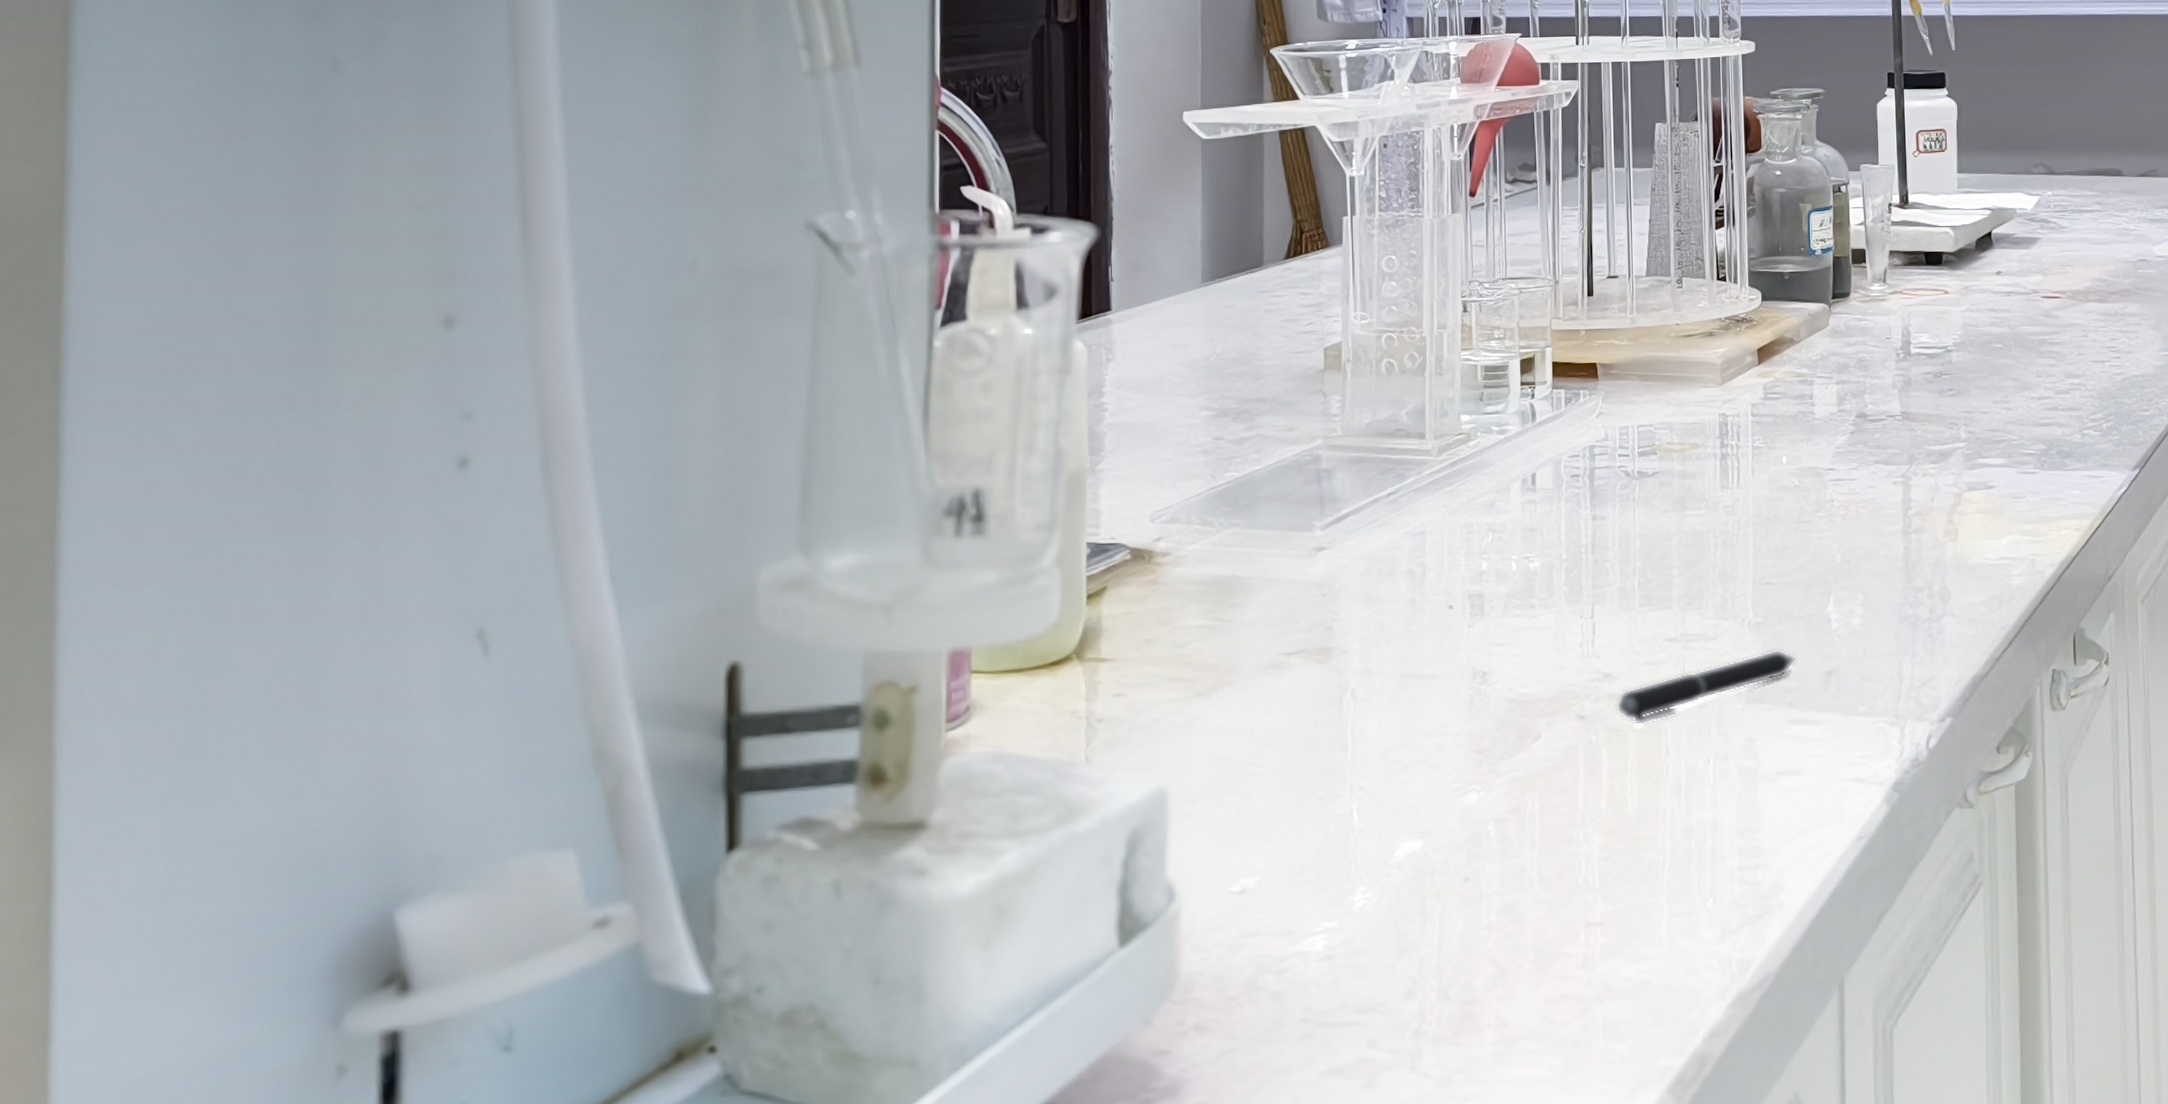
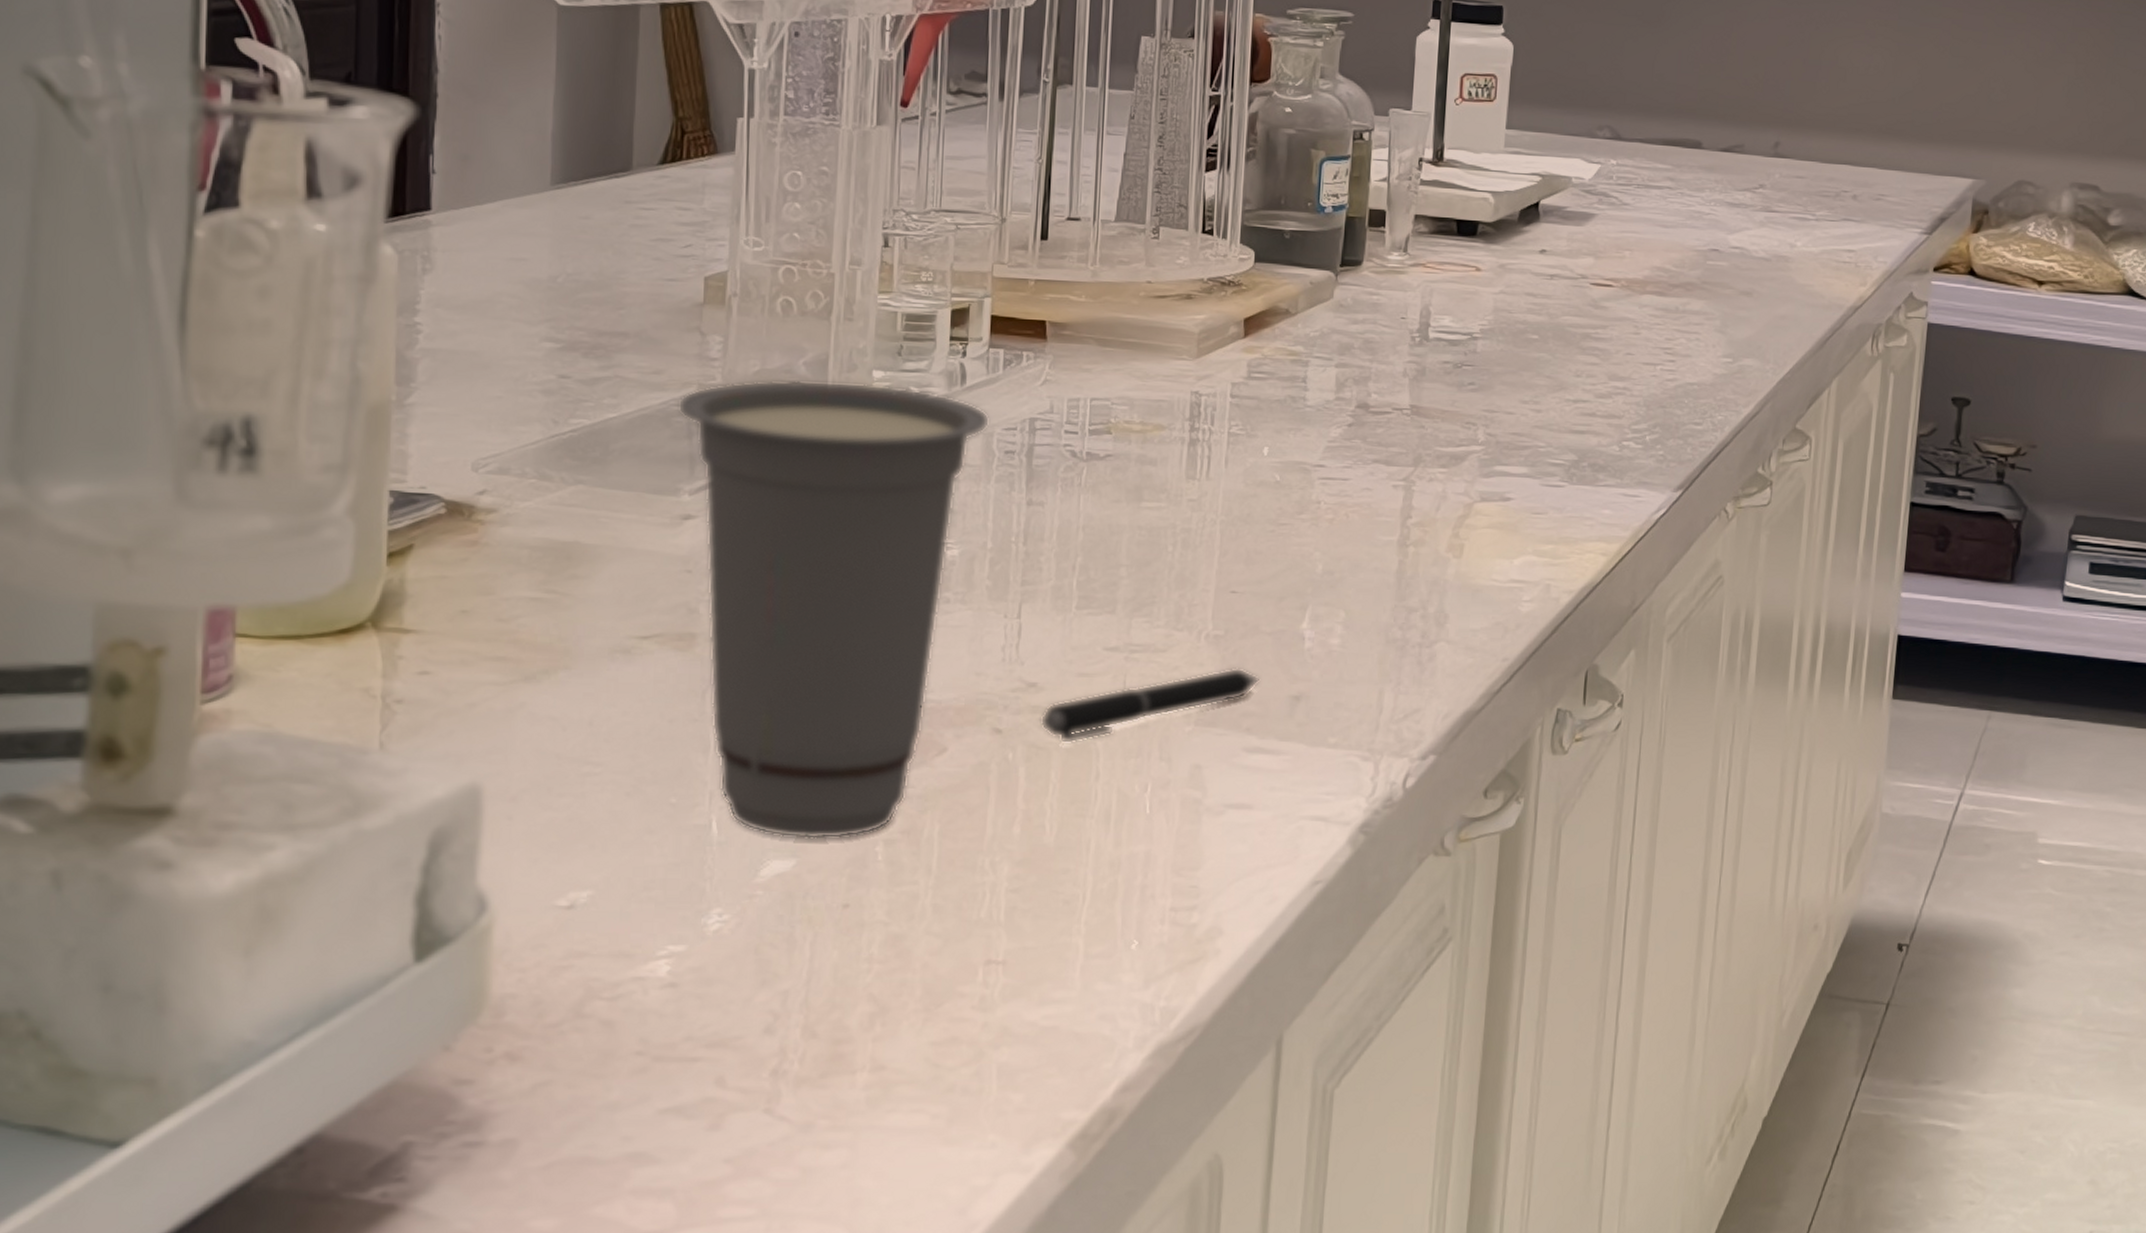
cup: none [1308,426,1558,822] -> present [677,380,991,840]

